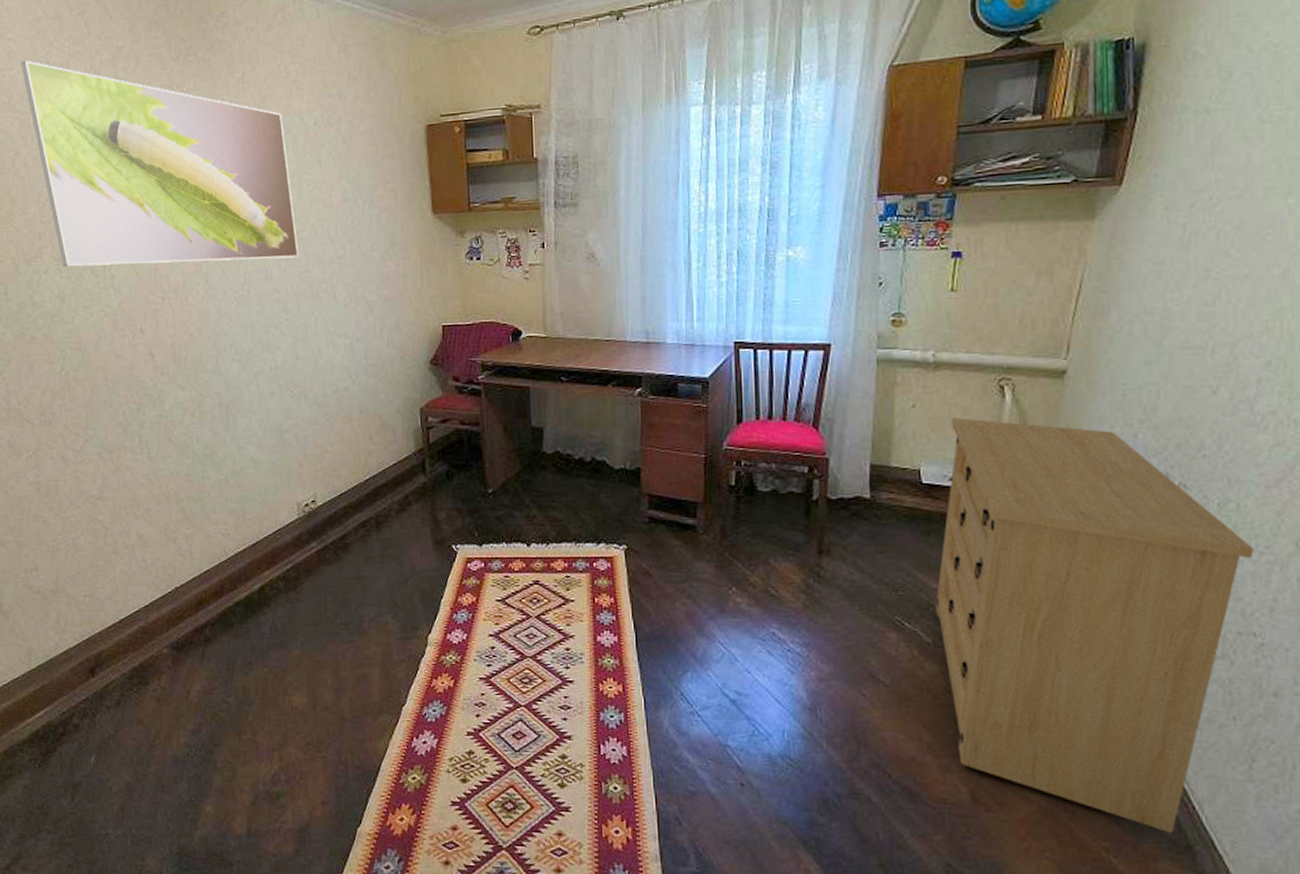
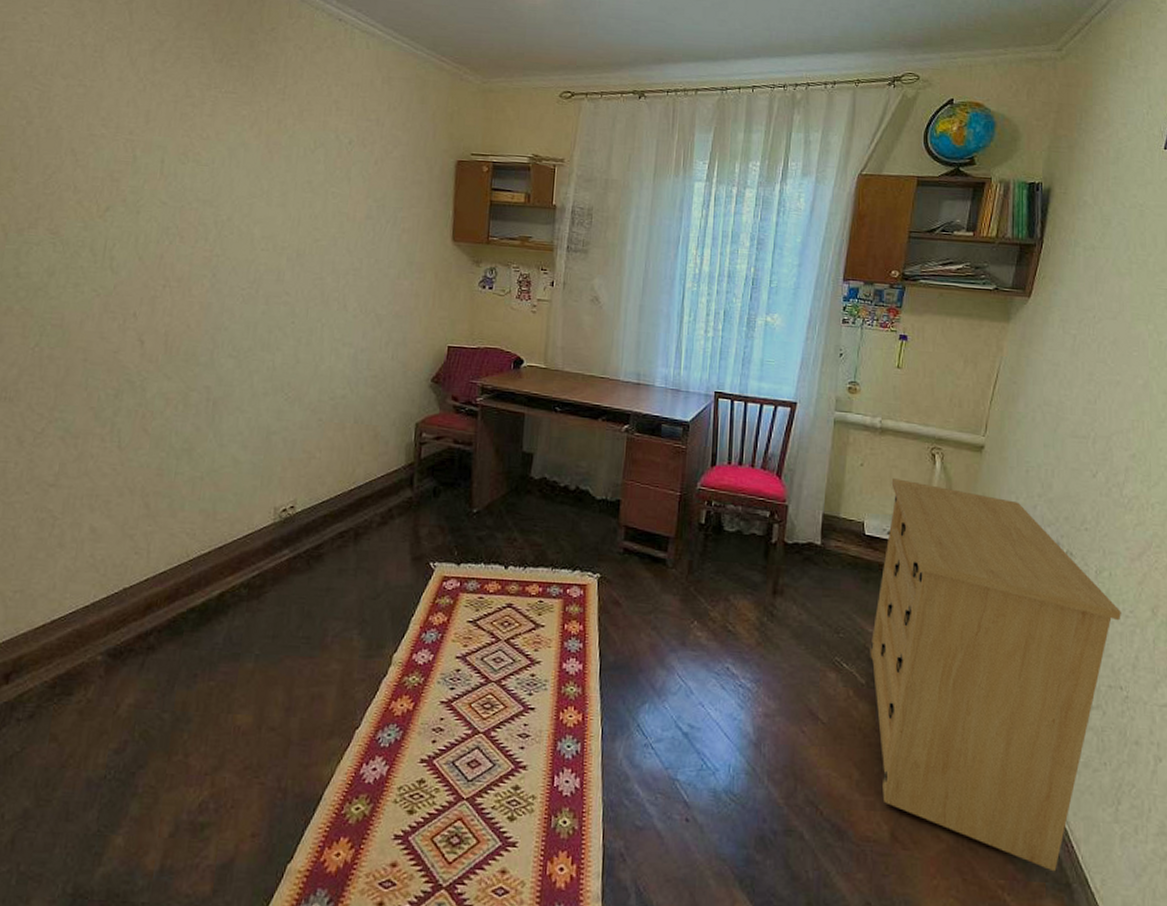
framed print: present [20,60,298,267] -> none [51,35,318,264]

